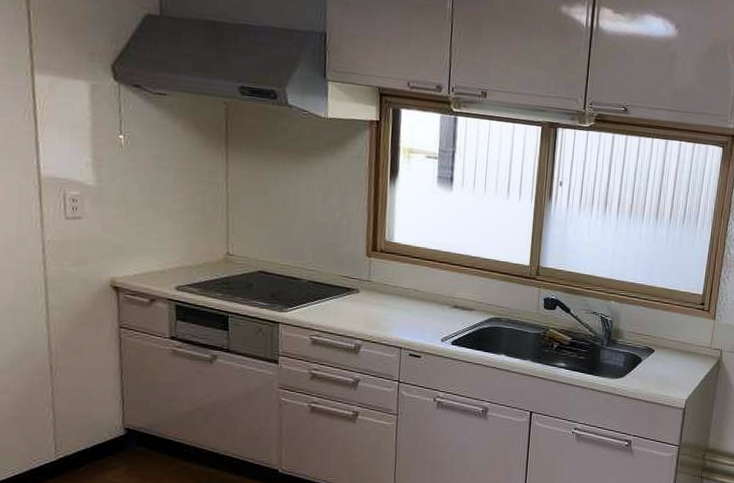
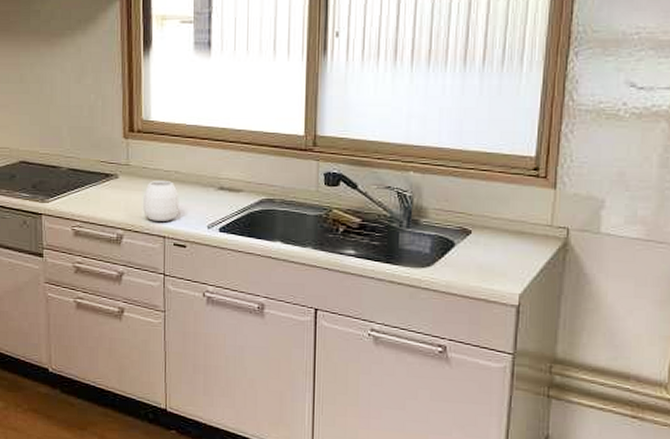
cup: none [381,297,417,334] -> present [142,181,180,221]

